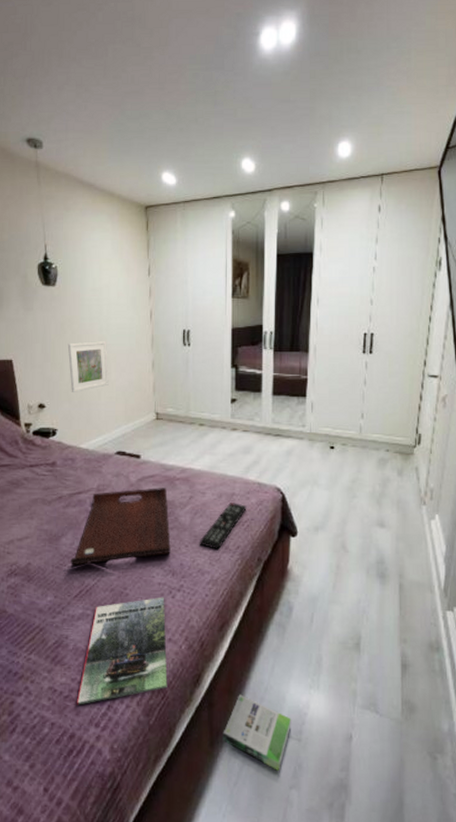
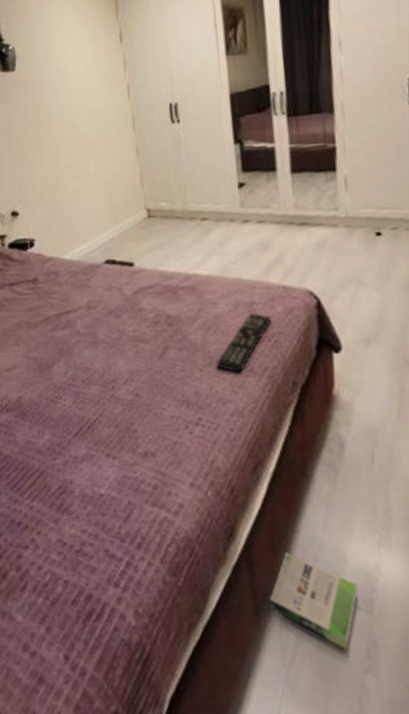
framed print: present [67,341,109,392] -> none [36,129,88,194]
serving tray: present [71,488,171,566] -> none [66,300,182,398]
magazine: present [77,597,168,705] -> none [90,432,195,561]

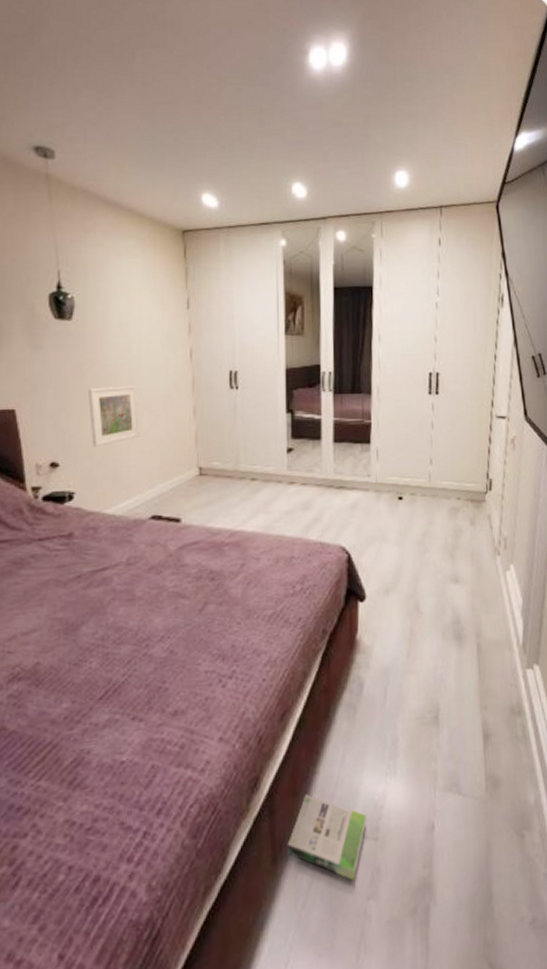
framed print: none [36,129,88,194] -> present [87,385,140,447]
remote control: present [216,313,272,373] -> none [255,567,308,624]

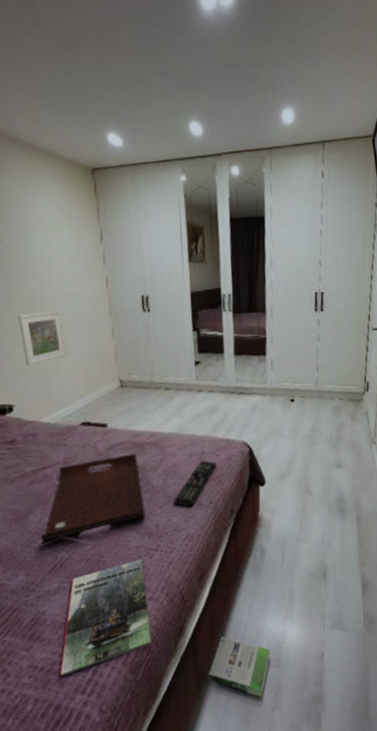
serving tray: none [93,556,220,660] -> present [41,454,145,542]
magazine: none [103,687,219,838] -> present [60,558,152,677]
remote control: none [255,567,308,624] -> present [174,460,217,507]

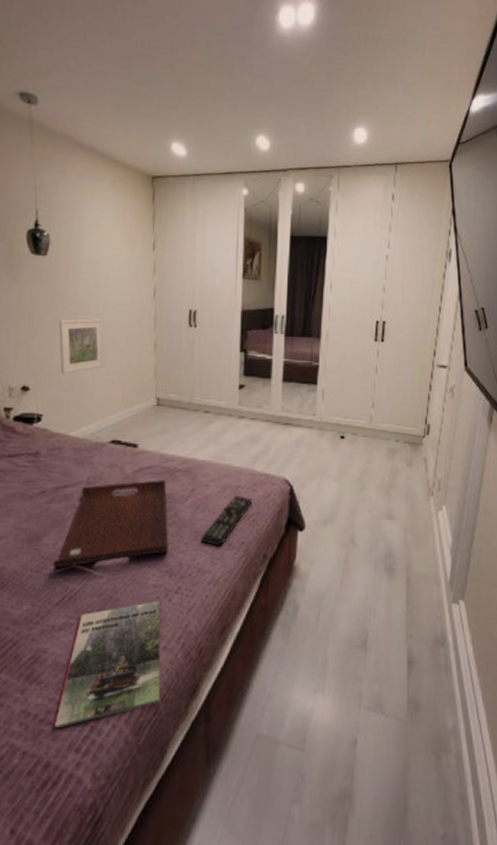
box: present [208,636,271,698] -> none [220,704,295,785]

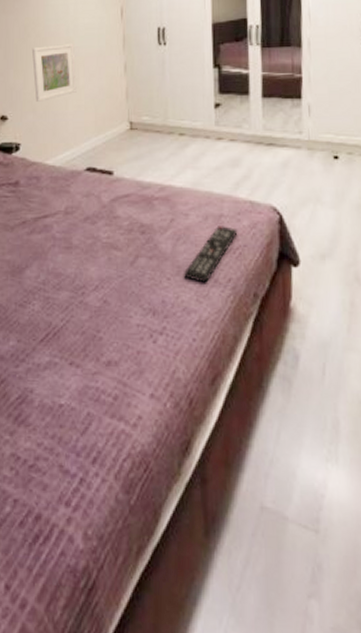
serving tray: present [53,480,169,569] -> none [36,209,150,303]
magazine: present [54,600,161,729] -> none [44,341,151,478]

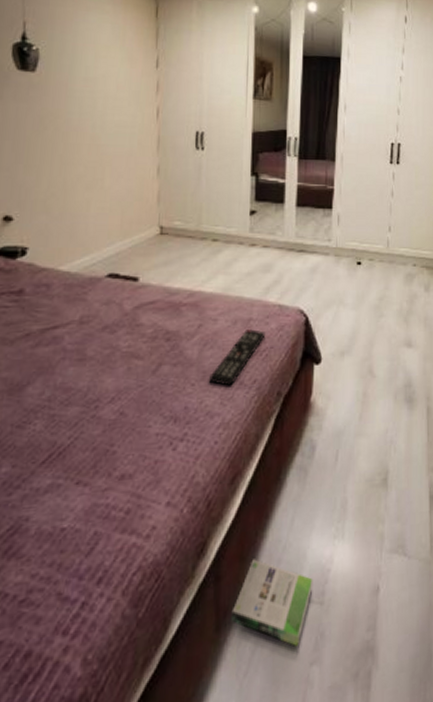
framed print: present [31,44,77,102] -> none [48,140,102,202]
box: none [220,467,306,573] -> present [231,559,313,647]

